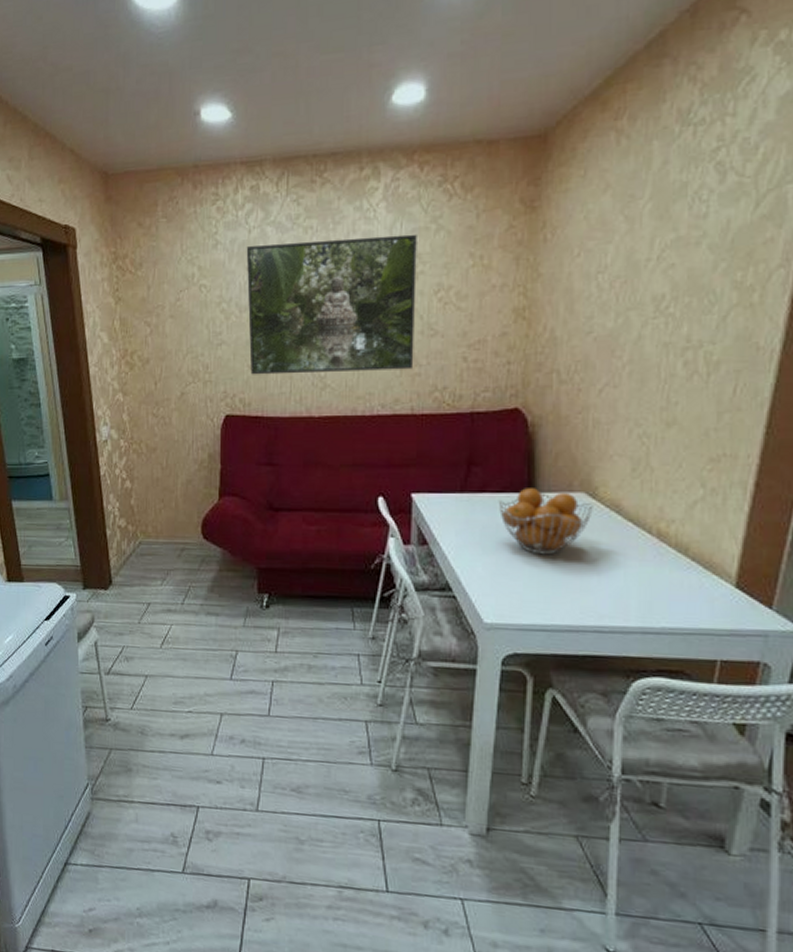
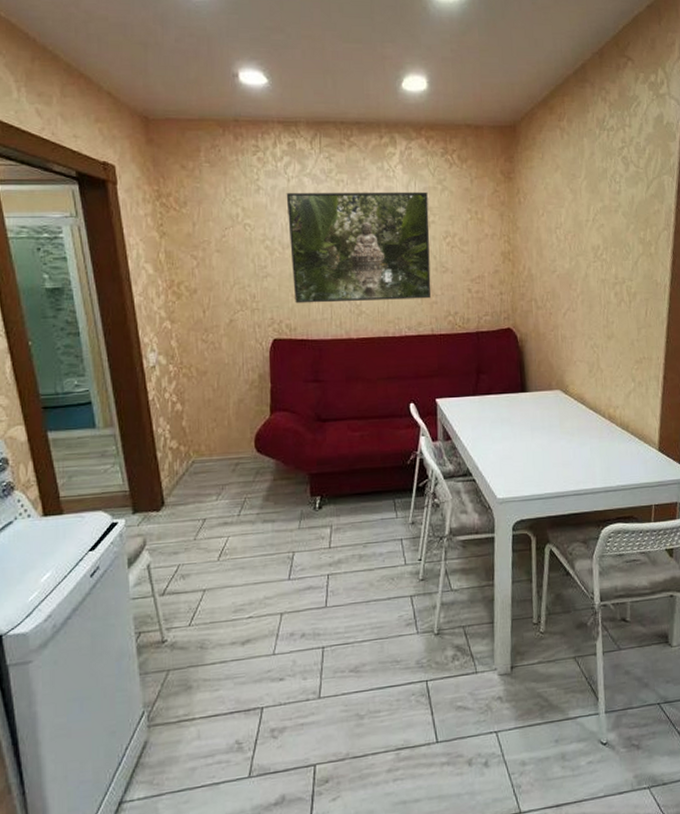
fruit basket: present [498,488,593,555] -> none [501,389,567,440]

